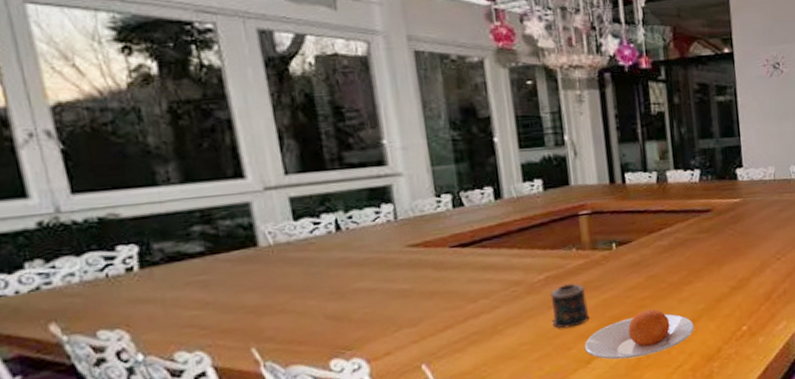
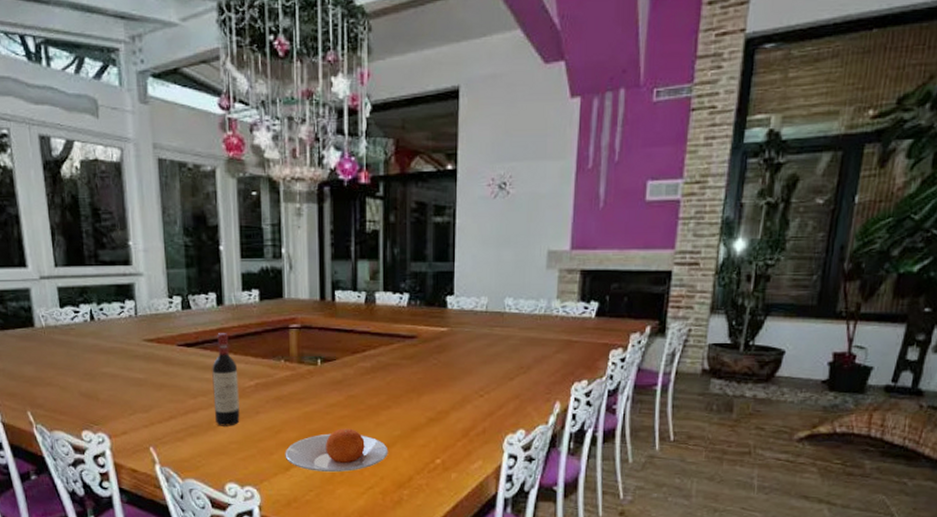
wine bottle: none [493,227,530,329] -> present [212,333,240,426]
candle: present [550,283,590,329] -> none [258,393,292,434]

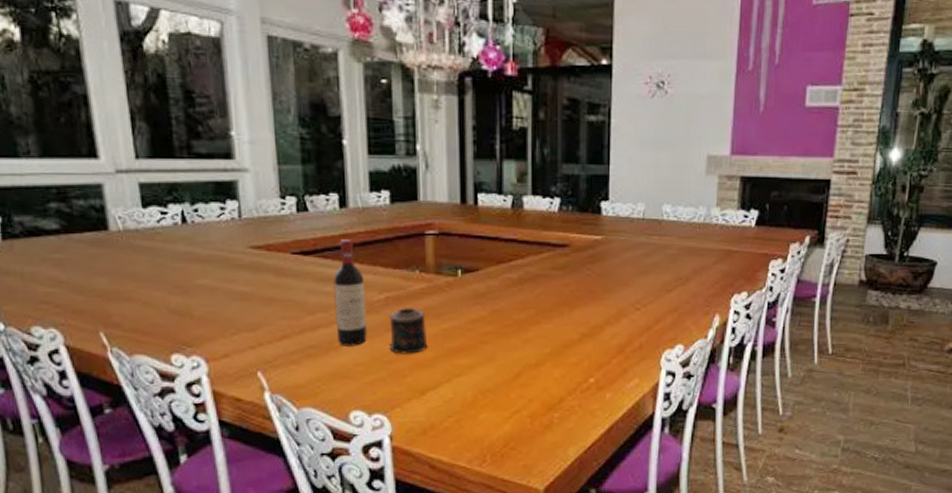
candle: none [258,393,292,434] -> present [389,308,428,354]
plate: present [285,428,389,473] -> none [420,346,538,396]

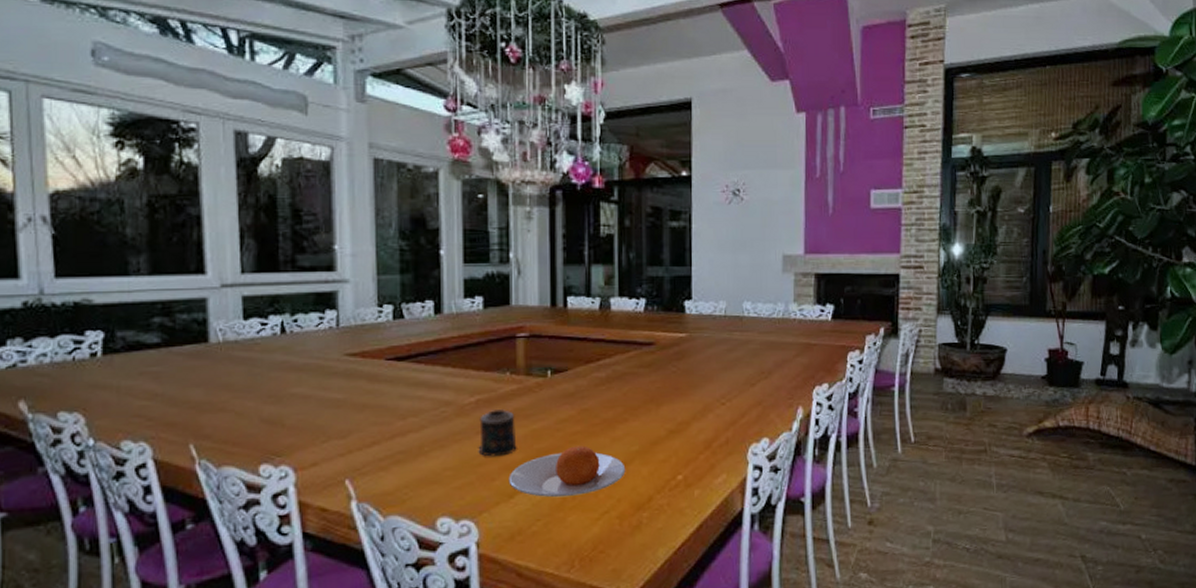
wine bottle: present [333,239,367,346] -> none [426,344,457,451]
plate: none [420,346,538,396] -> present [508,445,626,498]

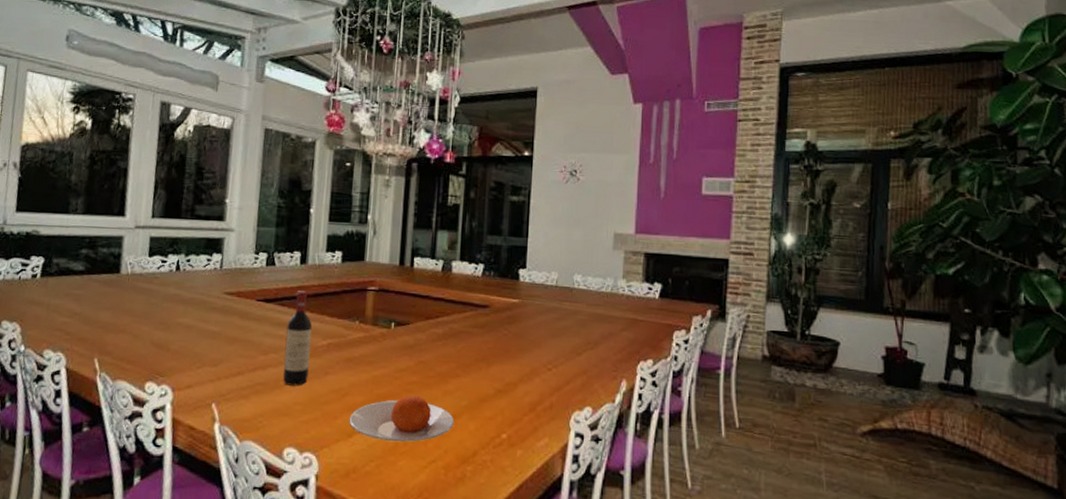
wine bottle: none [426,344,457,451] -> present [283,291,313,386]
candle: present [478,410,517,457] -> none [325,354,360,397]

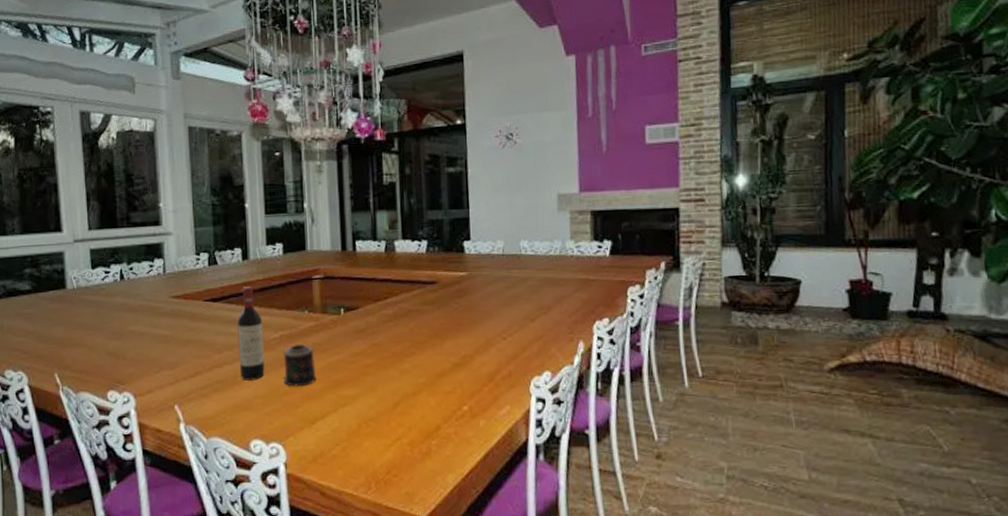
candle: none [325,354,360,397] -> present [283,344,317,387]
plate: present [349,395,455,443] -> none [310,377,415,425]

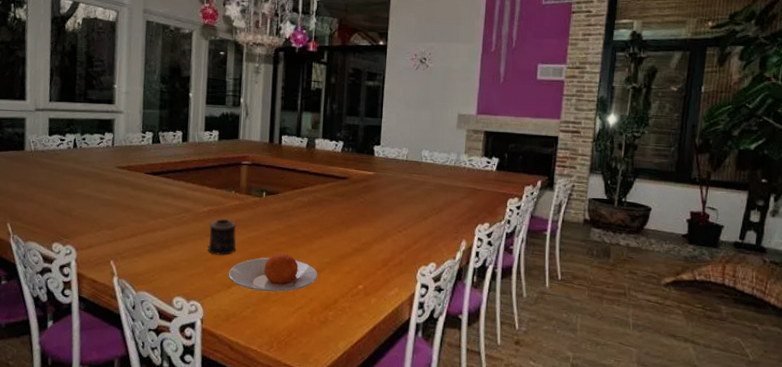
wine bottle: present [237,286,265,381] -> none [170,165,195,246]
plate: none [310,377,415,425] -> present [228,253,318,292]

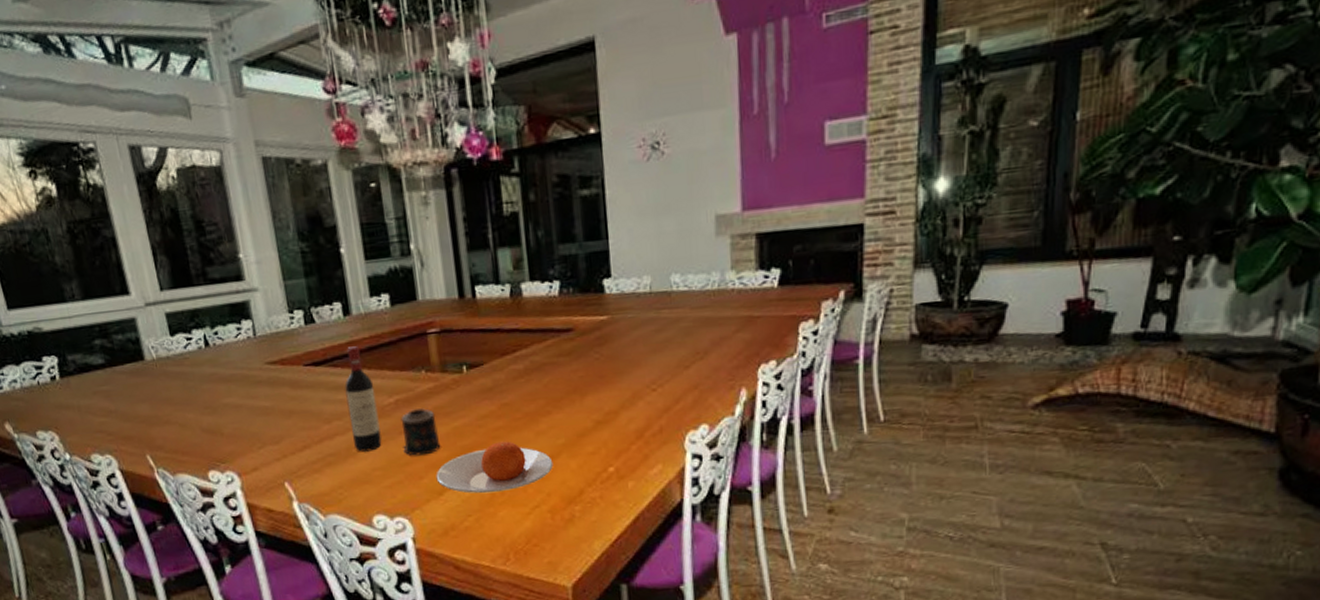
wine bottle: none [170,165,195,246] -> present [345,346,382,452]

